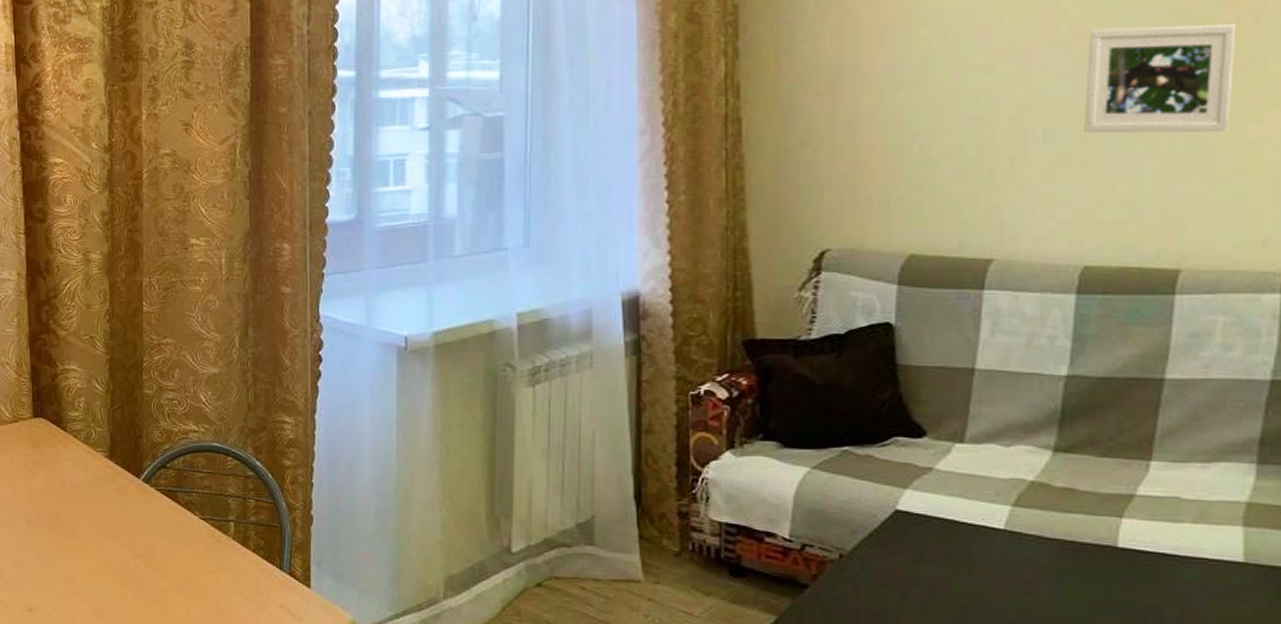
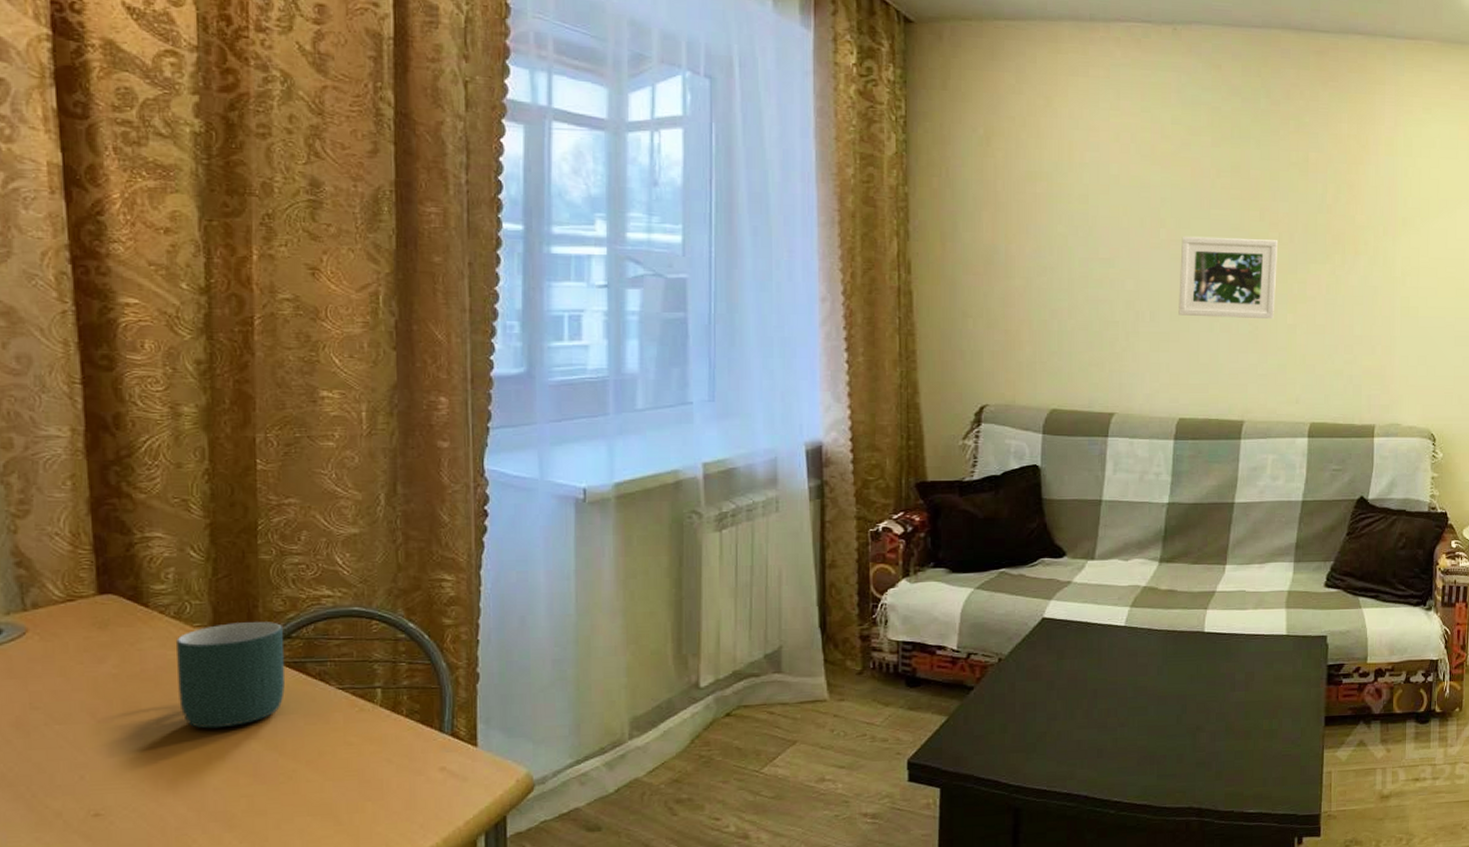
mug: none [85,450,162,545] -> present [176,622,286,729]

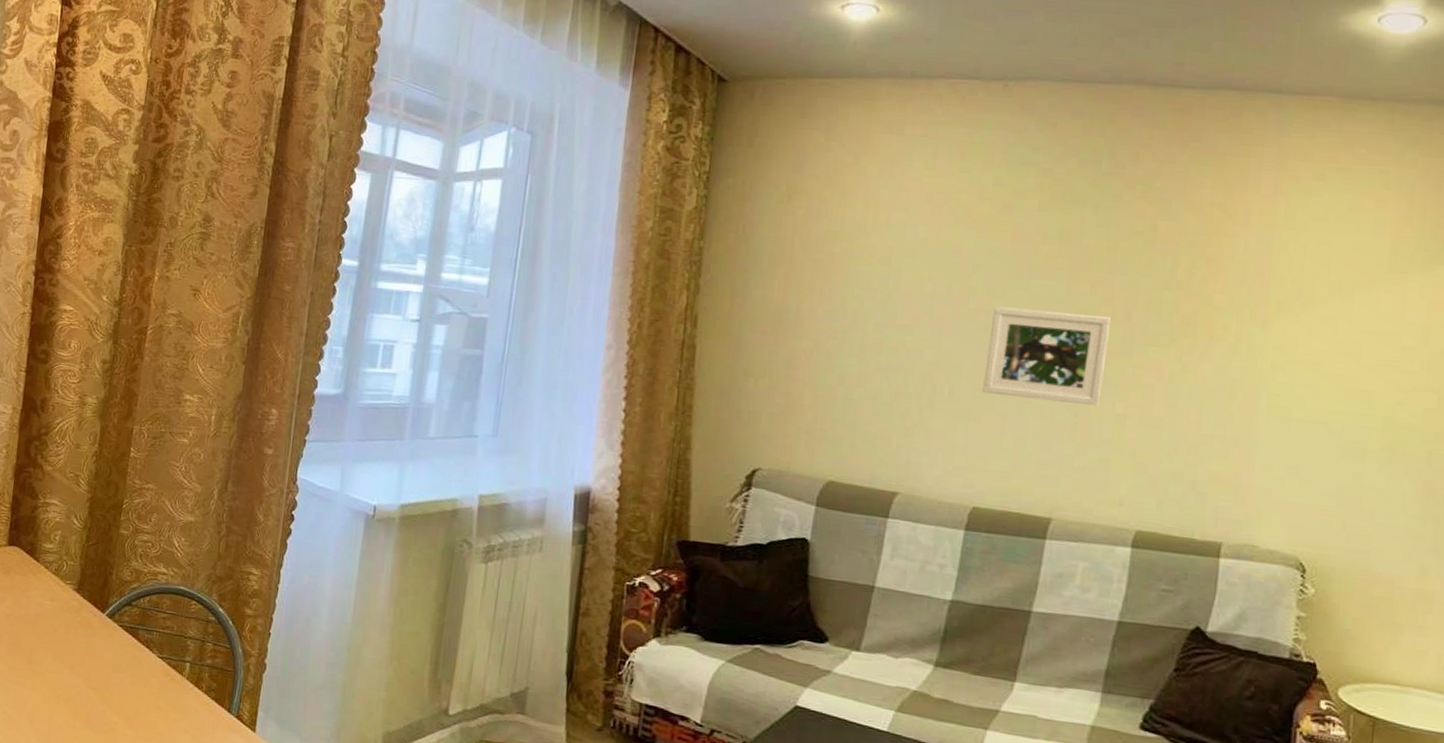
mug: present [176,622,286,729] -> none [46,584,127,675]

